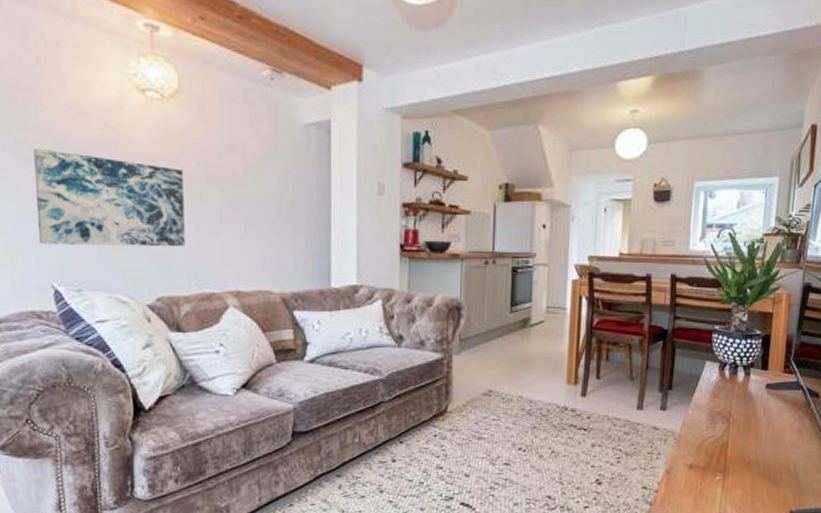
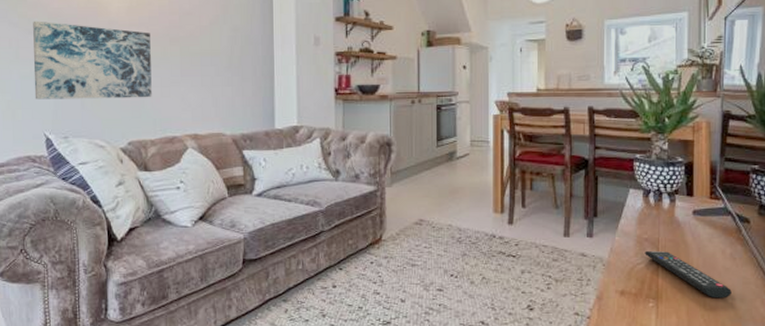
remote control: none [716,425,796,472] -> present [645,251,732,299]

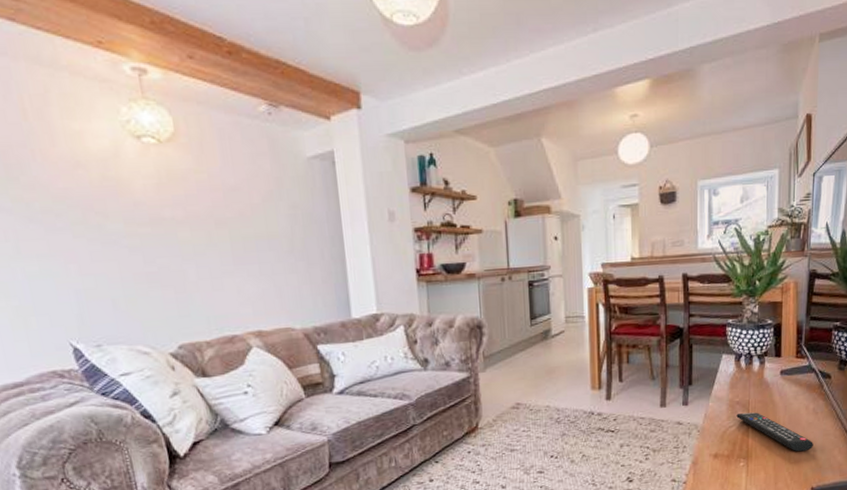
wall art: present [33,20,152,99] -> none [33,205,201,303]

